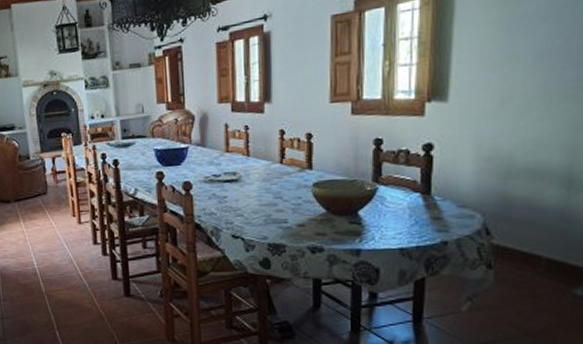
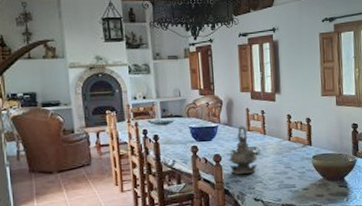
teapot: none [201,146,239,207] -> present [229,126,259,175]

